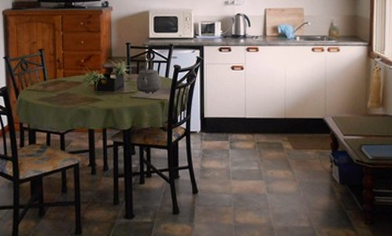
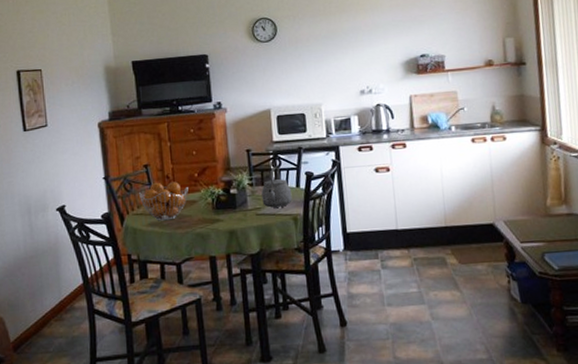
fruit basket: none [32,64,75,97] -> present [138,181,189,221]

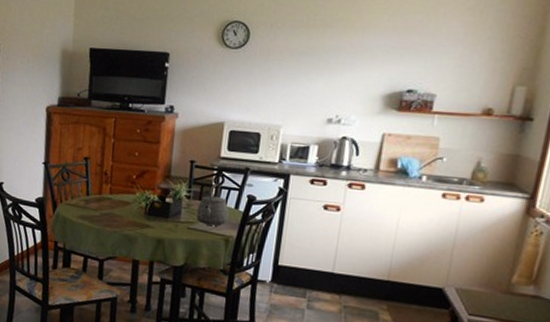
fruit basket: present [138,181,189,221] -> none [74,176,124,217]

